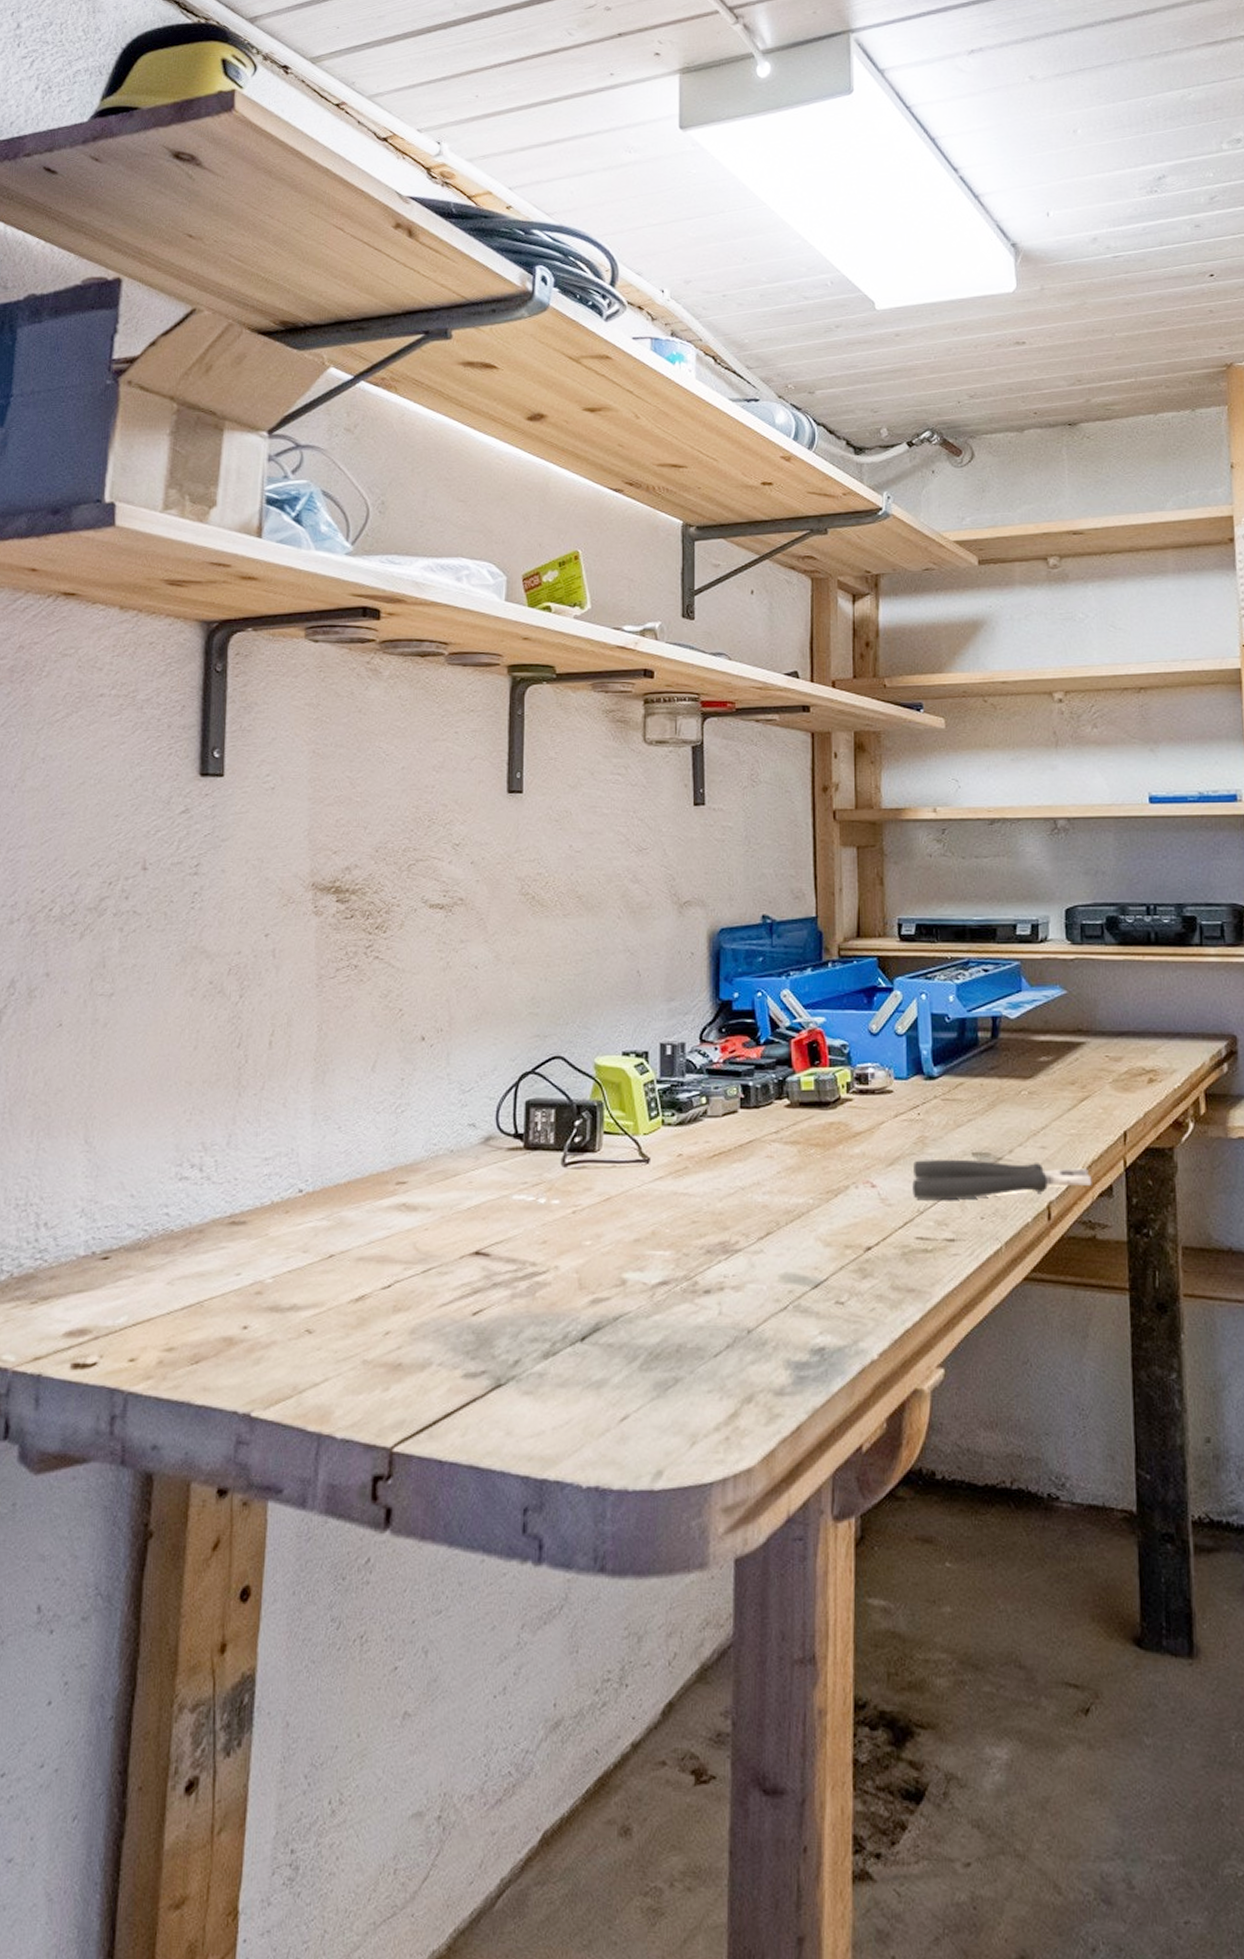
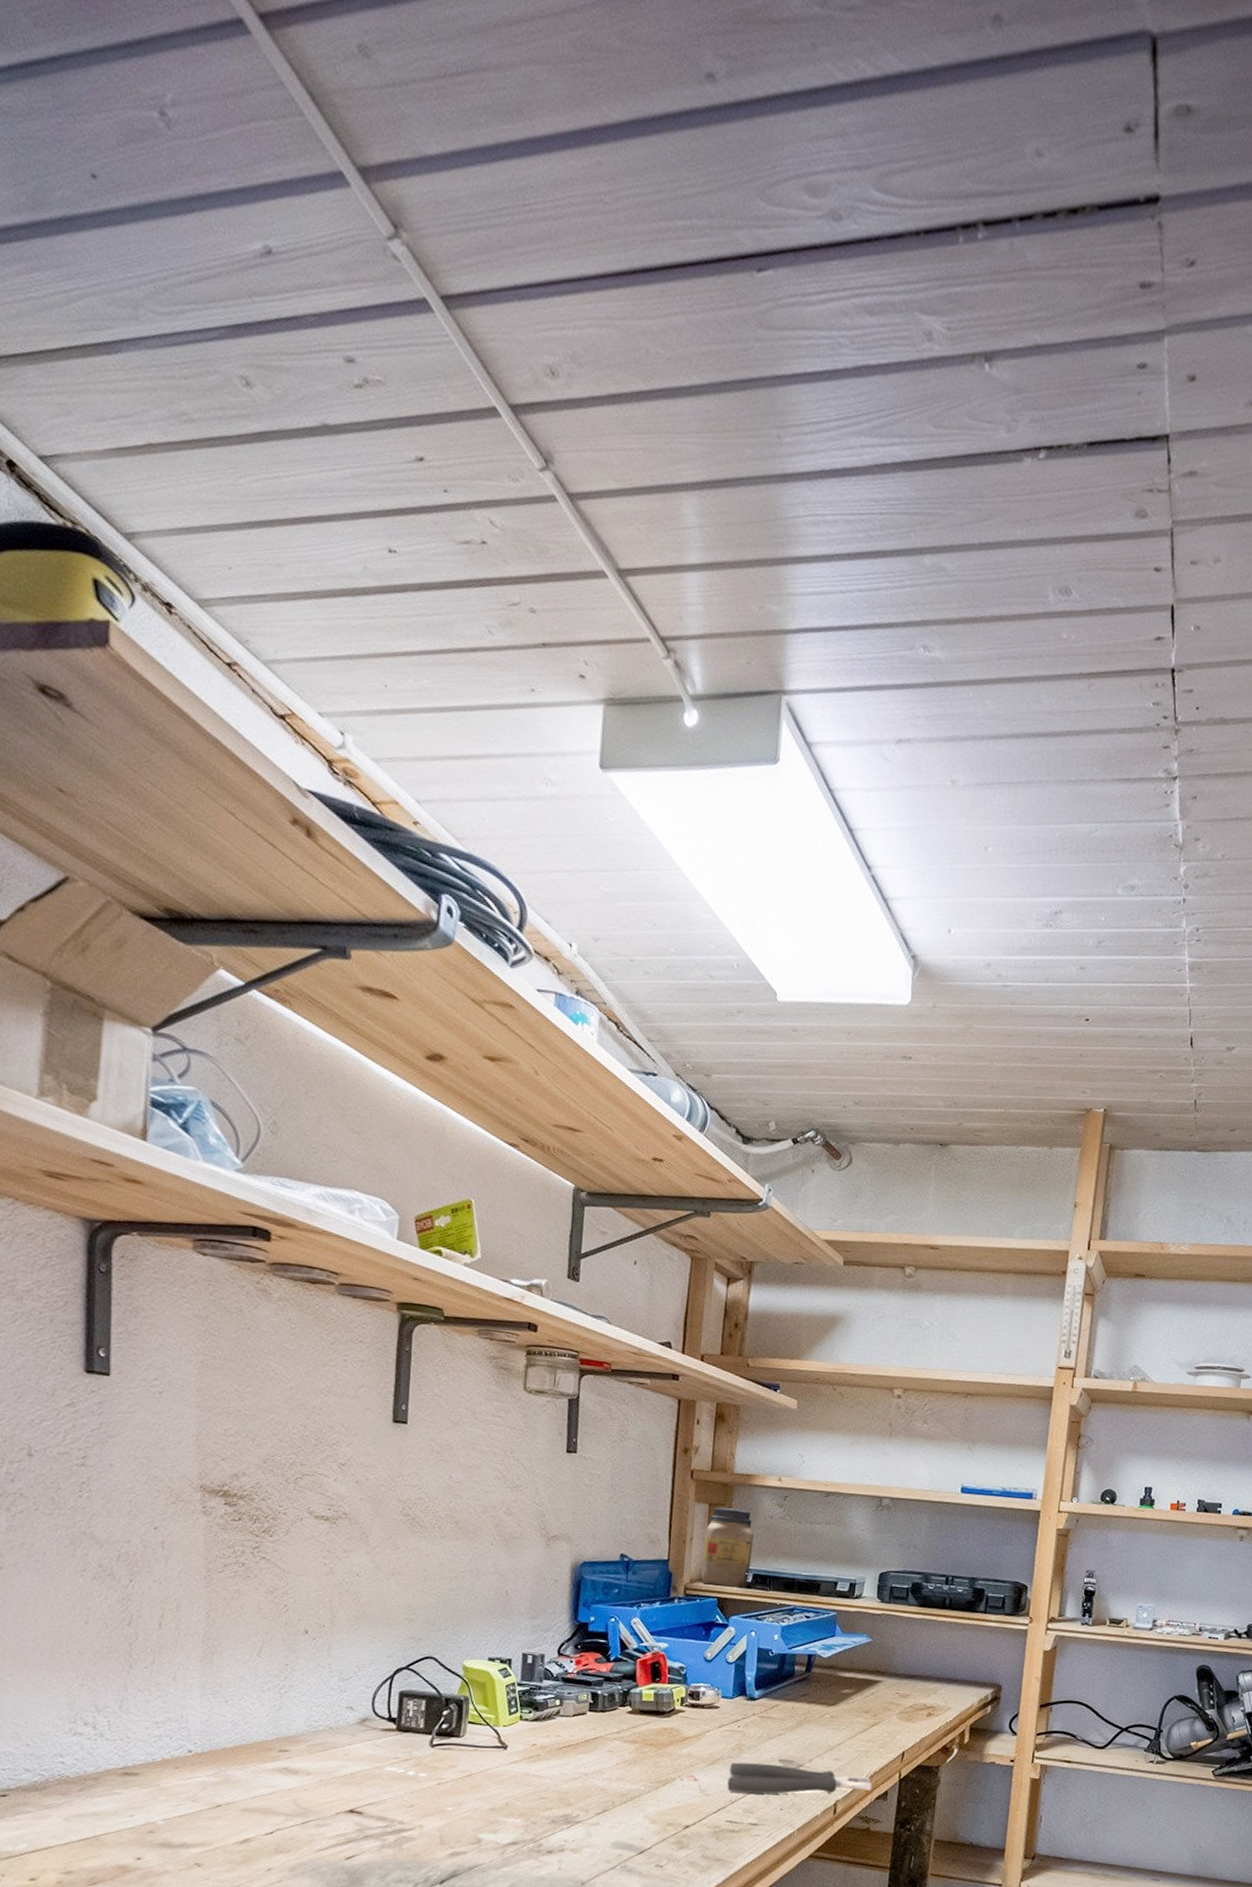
jar: none [855,850,912,943] -> present [701,1507,754,1589]

